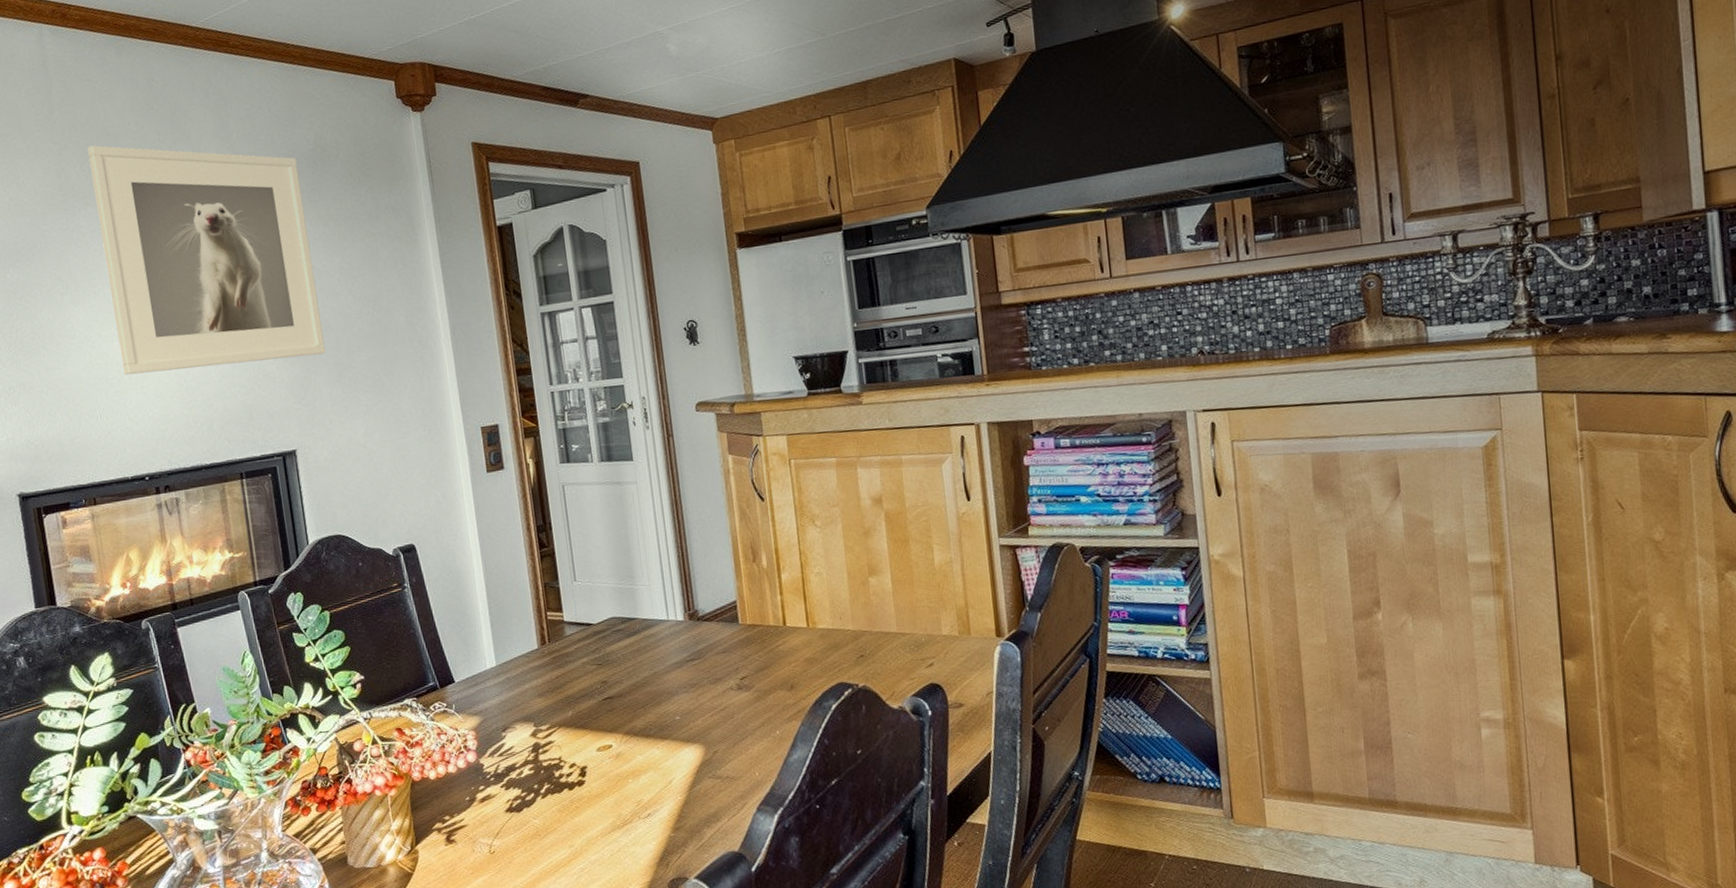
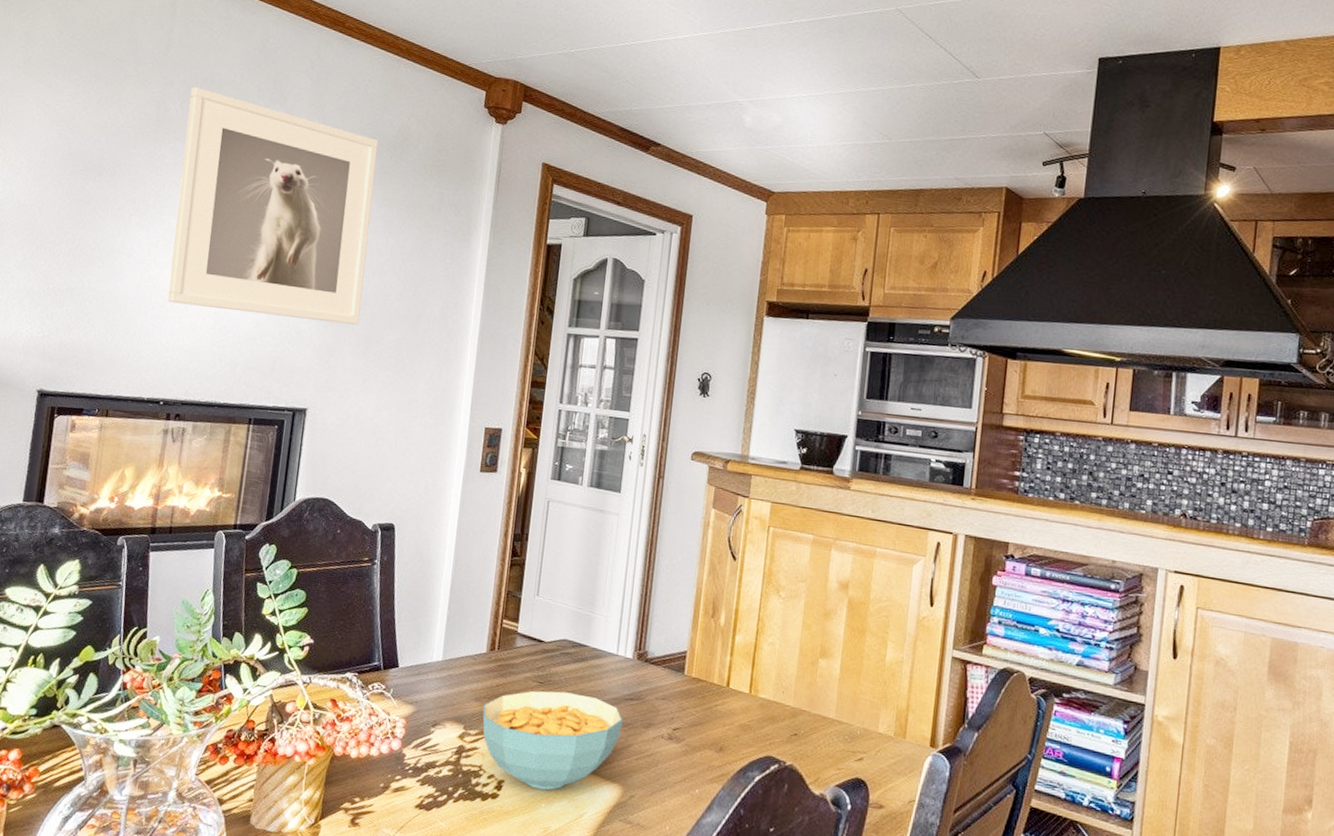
cereal bowl: none [547,666,690,767] -> present [482,690,623,790]

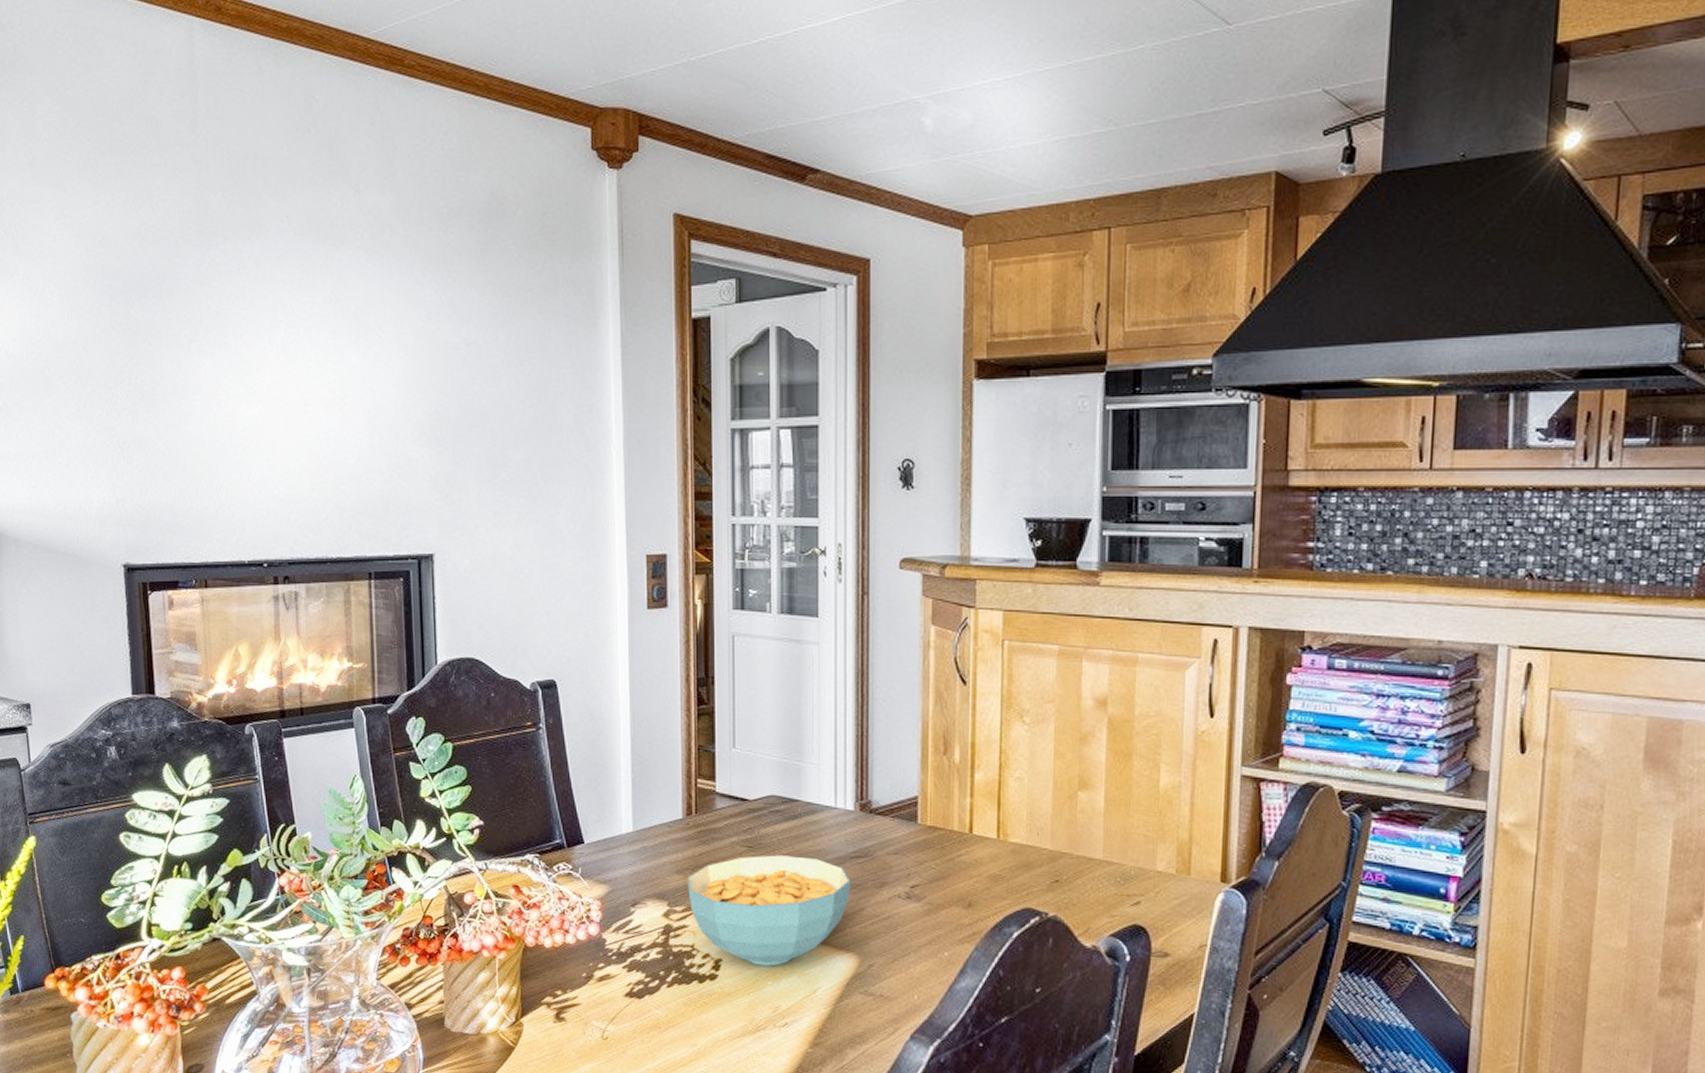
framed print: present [167,86,379,325] -> none [231,168,479,447]

